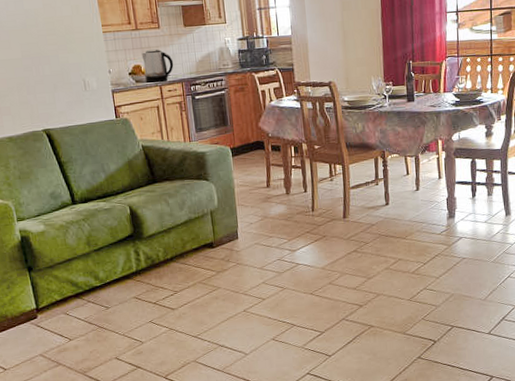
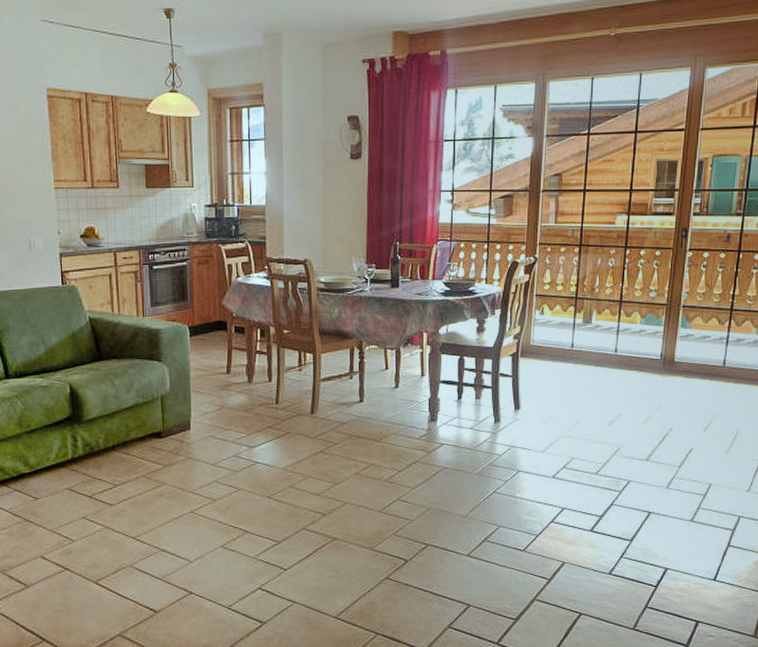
kettle: present [141,49,174,84] -> none [96,210,132,249]

